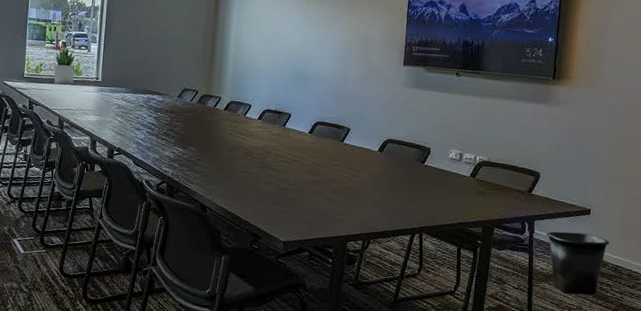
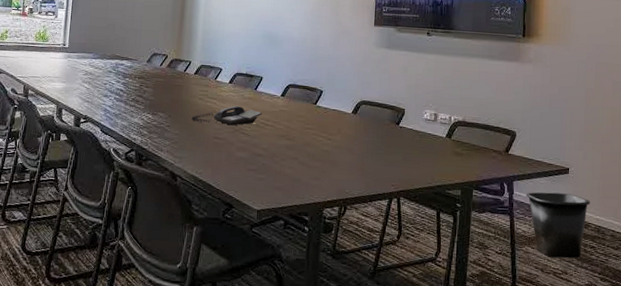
planter: present [53,47,75,85] -> none [19,14,42,52]
telephone: none [221,141,290,161] -> present [192,105,262,126]

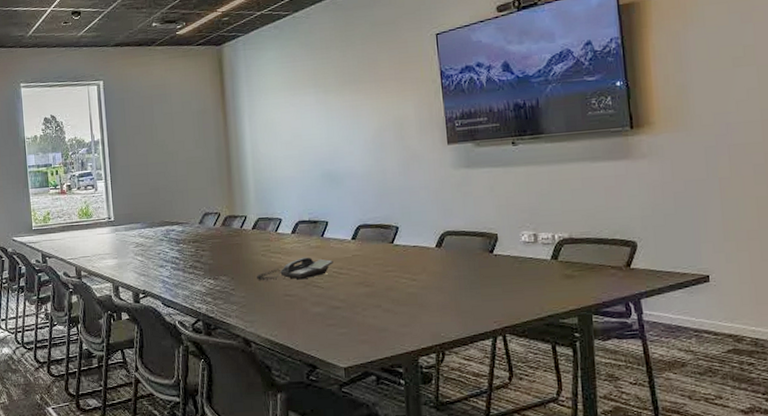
waste bin: present [526,192,591,258] -> none [659,305,742,381]

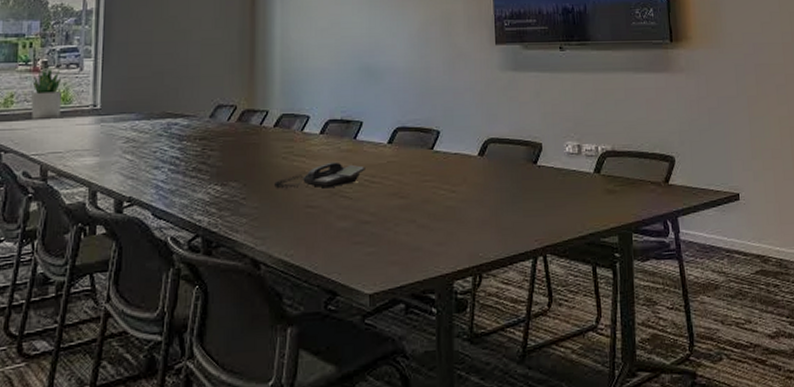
planter: none [61,189,85,231] -> present [31,68,62,119]

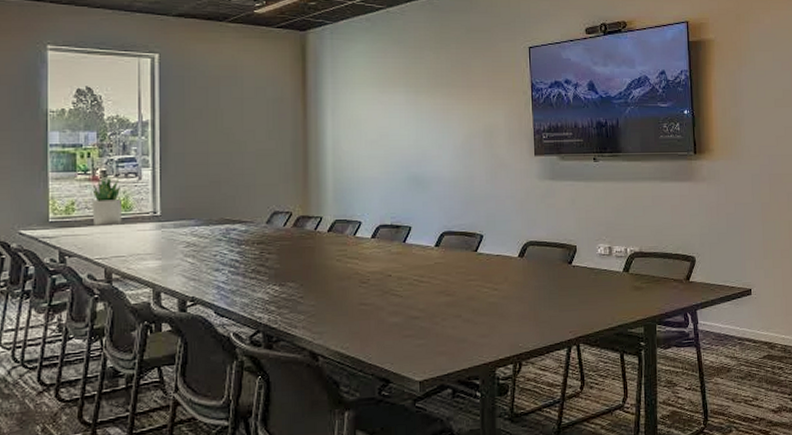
telephone: present [274,162,365,189] -> none [330,263,414,288]

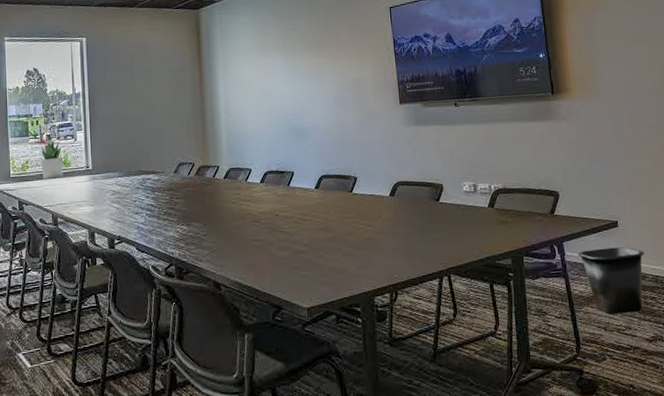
waste bin: none [711,315,775,385] -> present [578,247,645,314]

